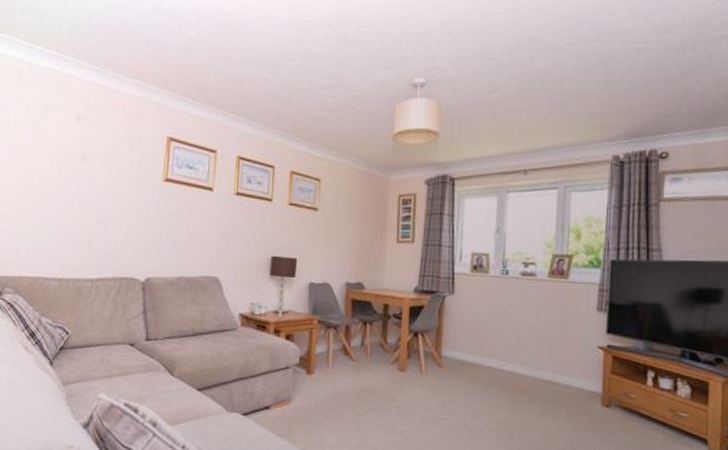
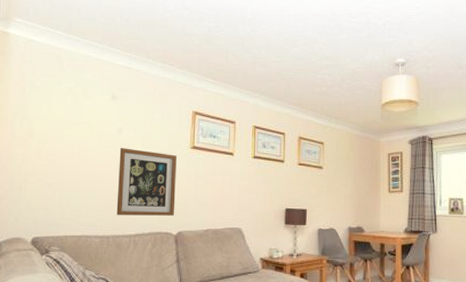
wall art: none [77,178,147,259] -> present [116,148,177,216]

